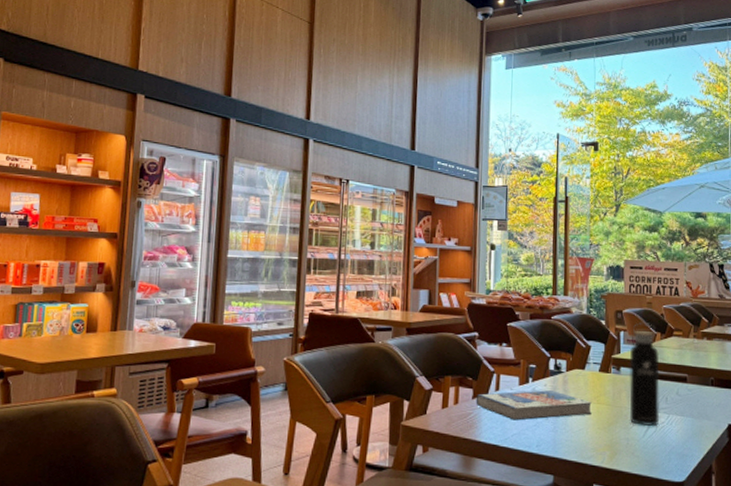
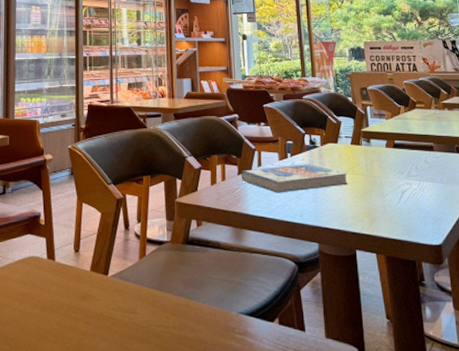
water bottle: present [629,322,660,427] -> none [377,97,412,194]

